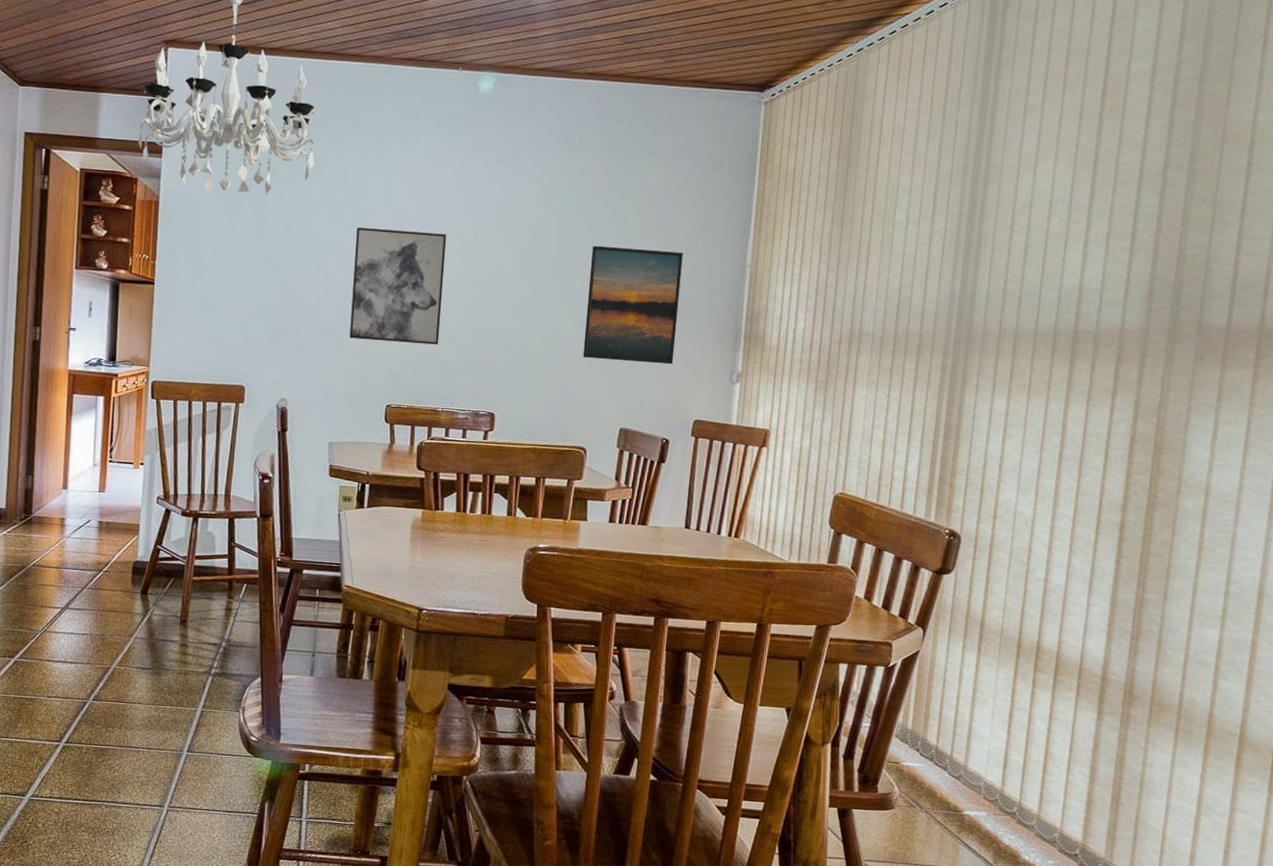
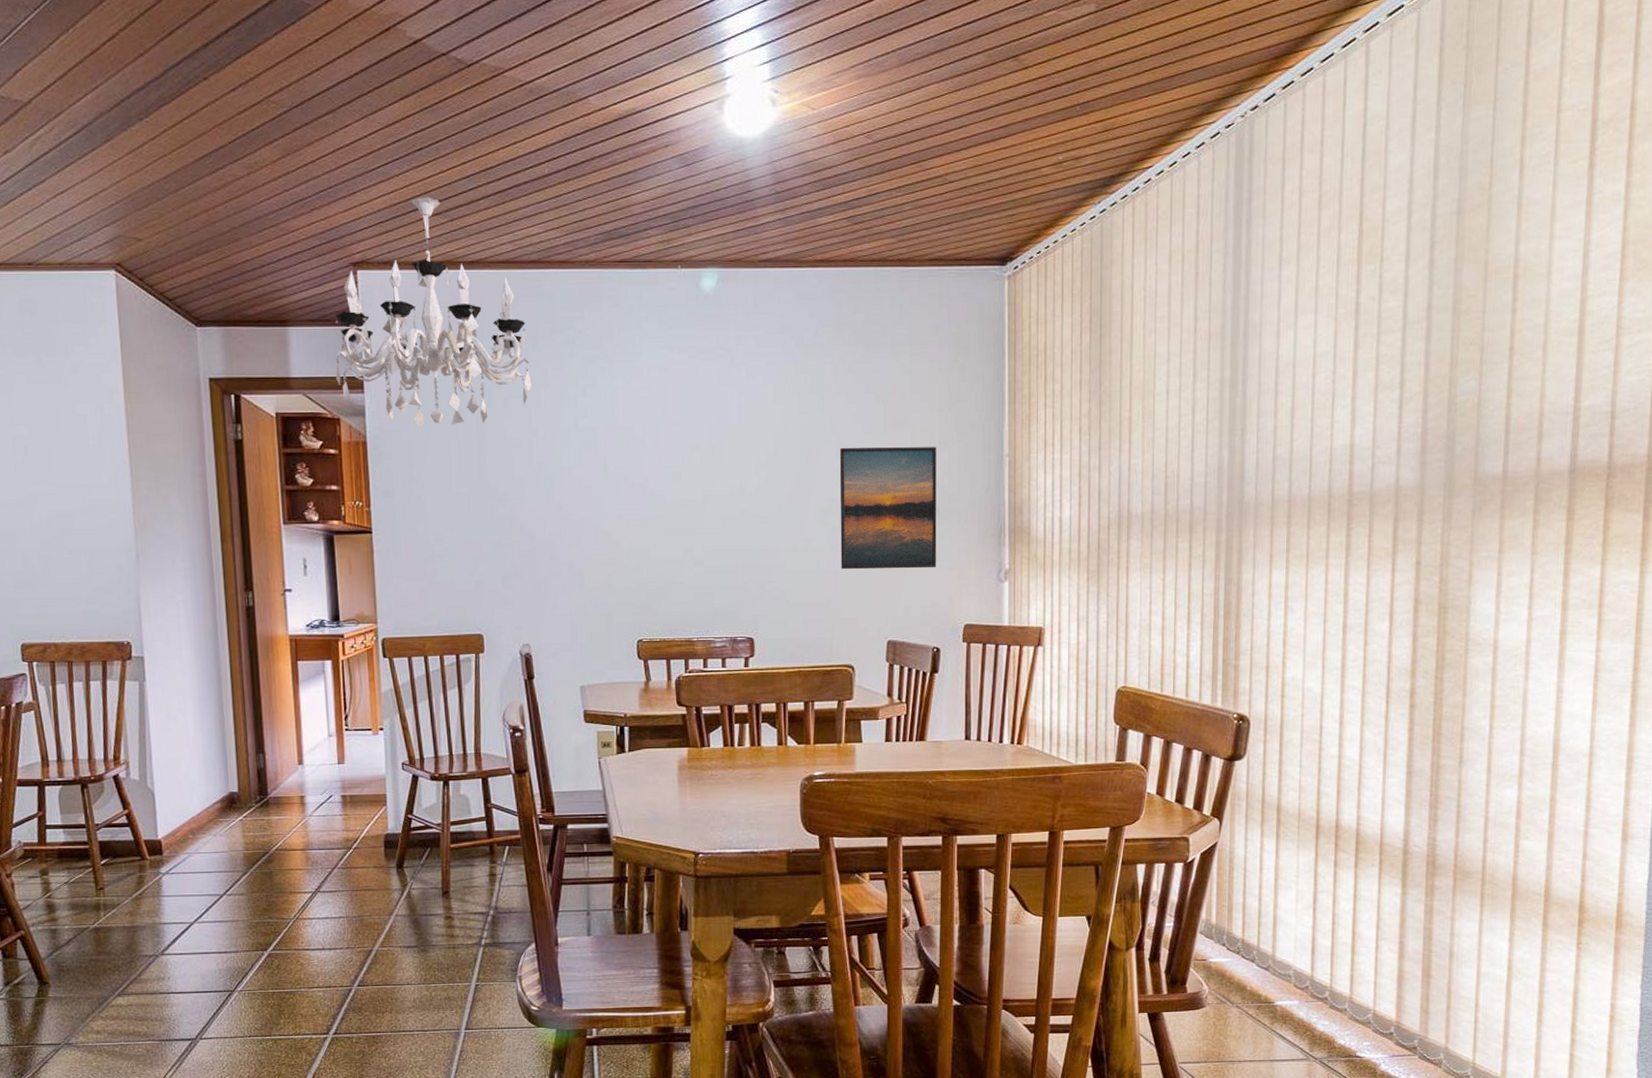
wall art: present [349,227,447,345] -> none [586,449,687,572]

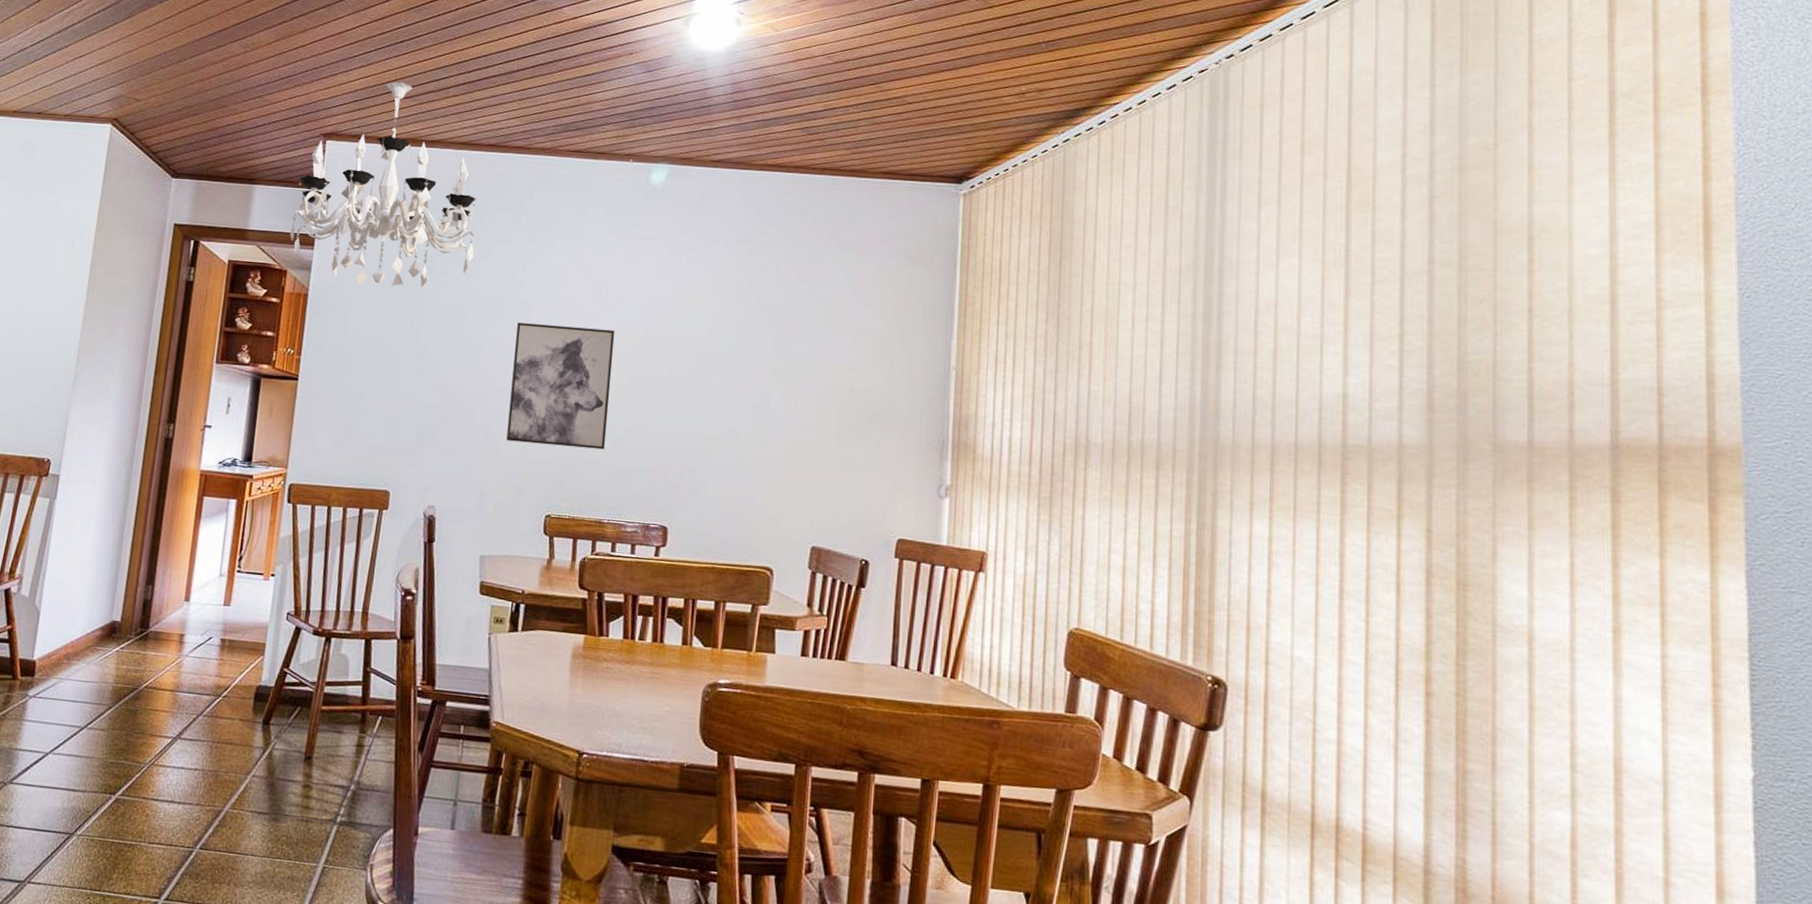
wall art: none [586,449,687,572] -> present [506,323,615,450]
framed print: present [839,447,937,570] -> none [767,343,878,476]

